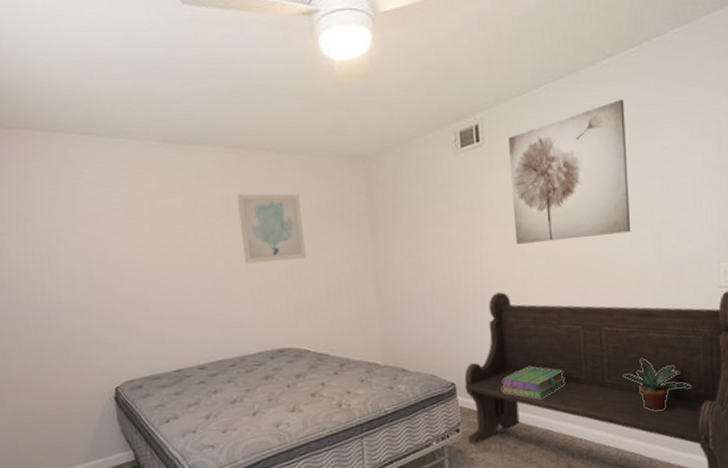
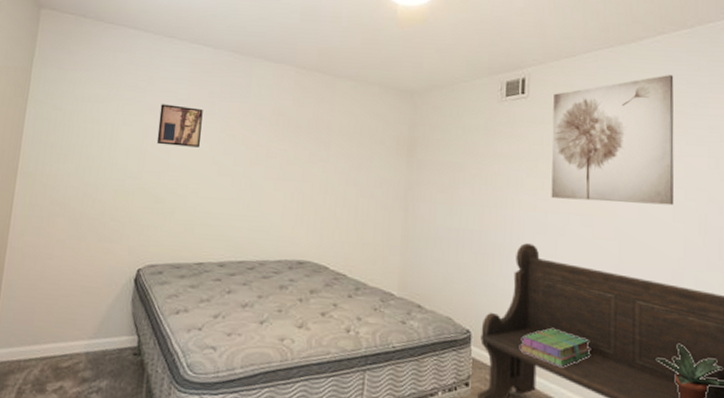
wall art: none [94,210,149,257] -> present [156,104,203,148]
wall art: present [237,193,307,265] -> none [283,108,346,177]

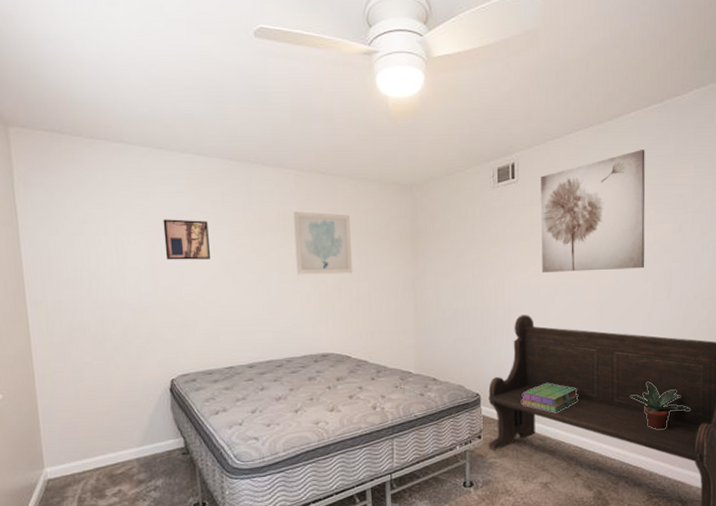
wall art: none [283,108,346,177] -> present [293,211,353,275]

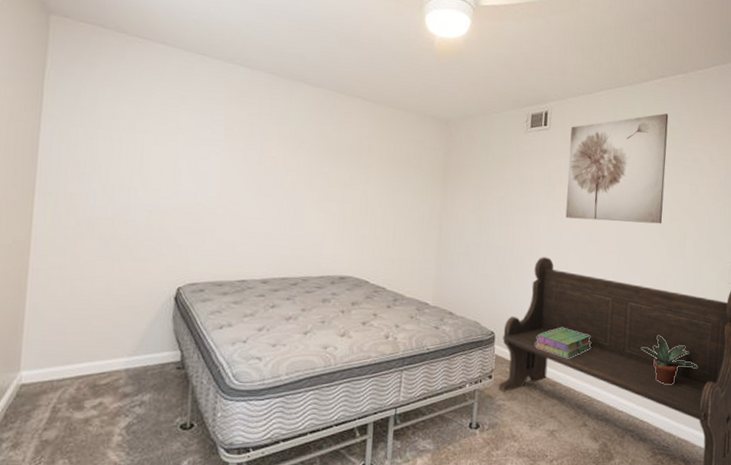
wall art: present [163,219,210,260] -> none [192,124,241,169]
wall art: present [293,211,353,275] -> none [325,132,385,199]

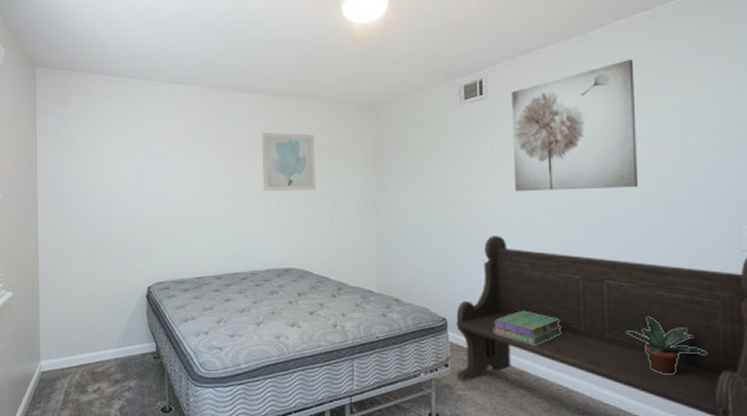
wall art: none [325,132,385,199] -> present [262,132,316,192]

